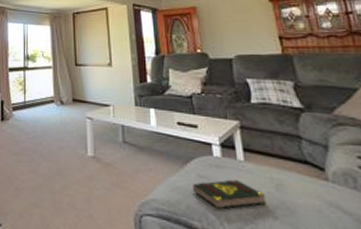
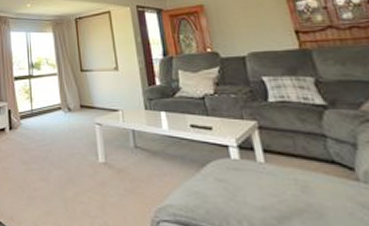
book: present [193,179,267,210] -> none [211,182,293,214]

